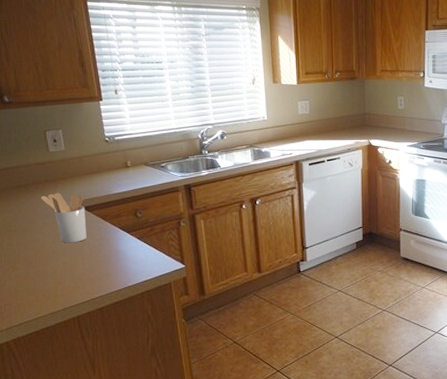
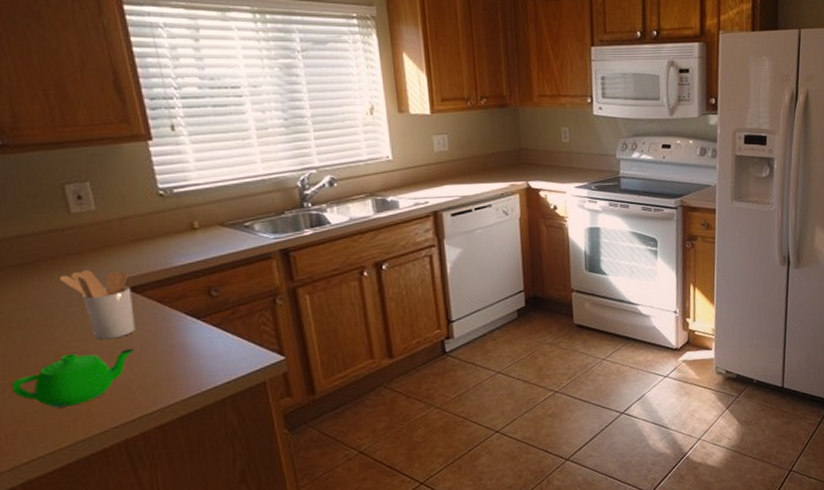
teapot: none [9,251,86,289] -> present [11,348,134,408]

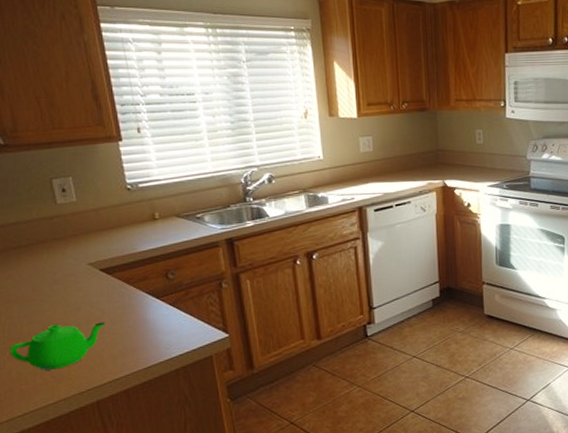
utensil holder: present [58,270,135,340] -> none [47,253,107,314]

